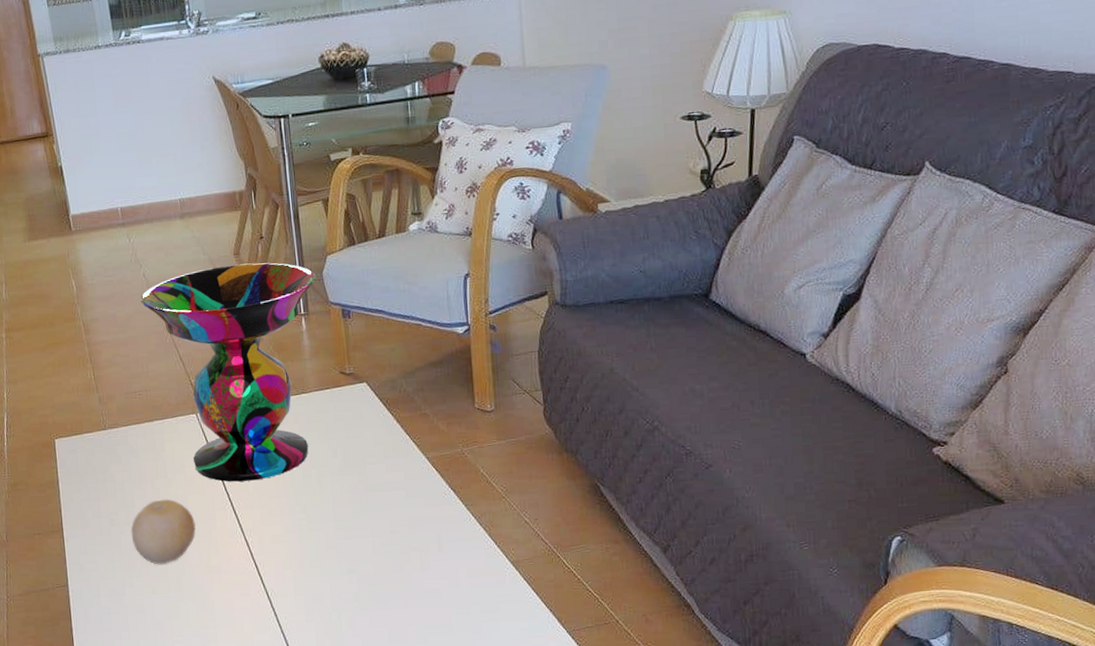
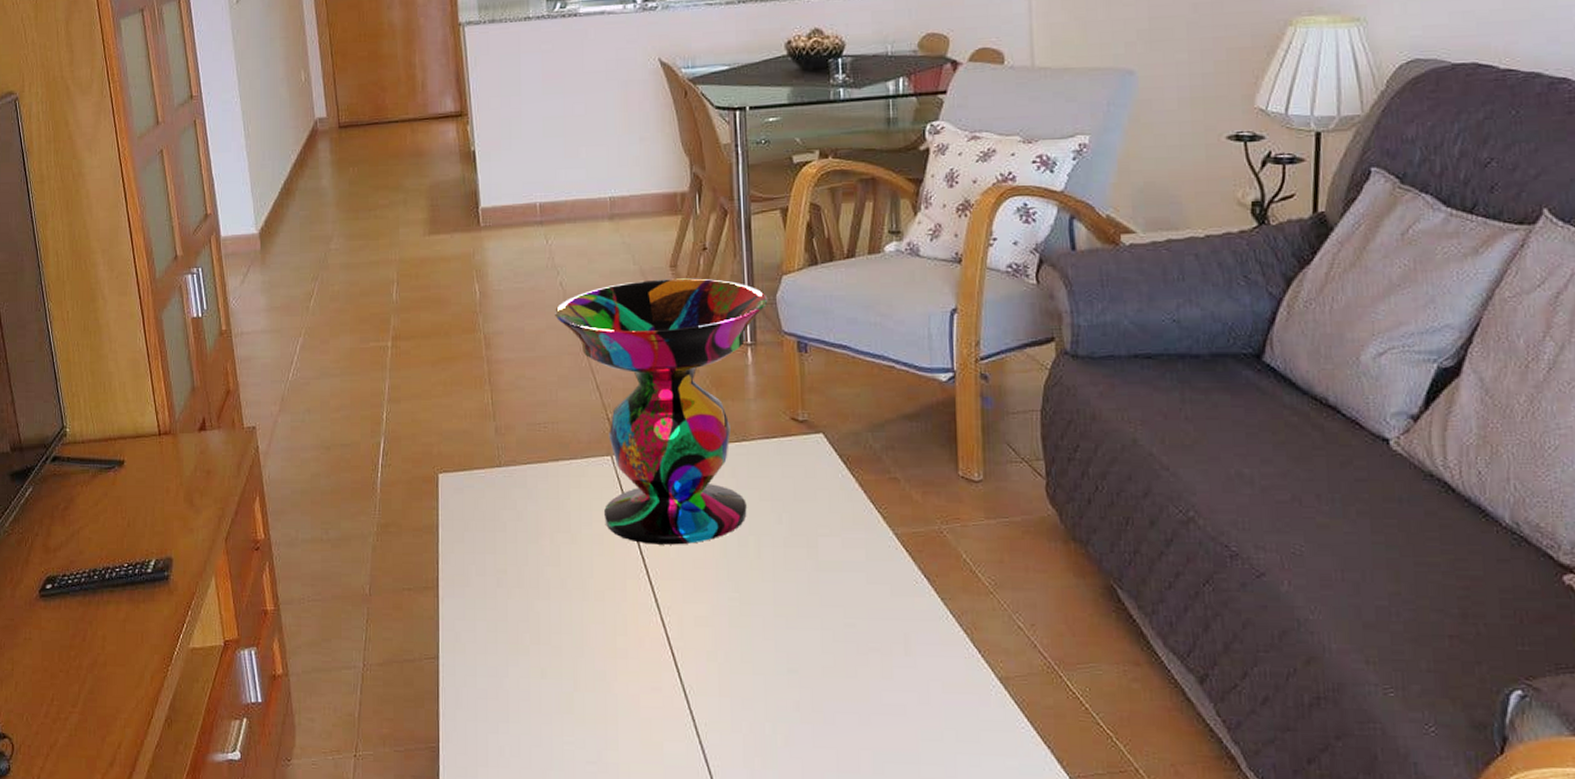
fruit: present [131,499,196,565] -> none [521,559,602,642]

